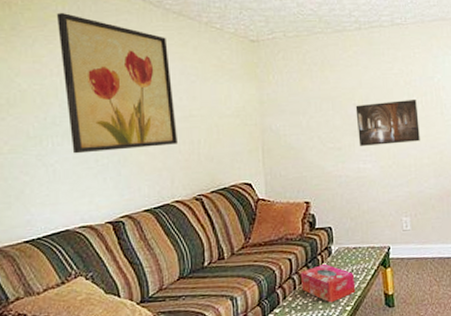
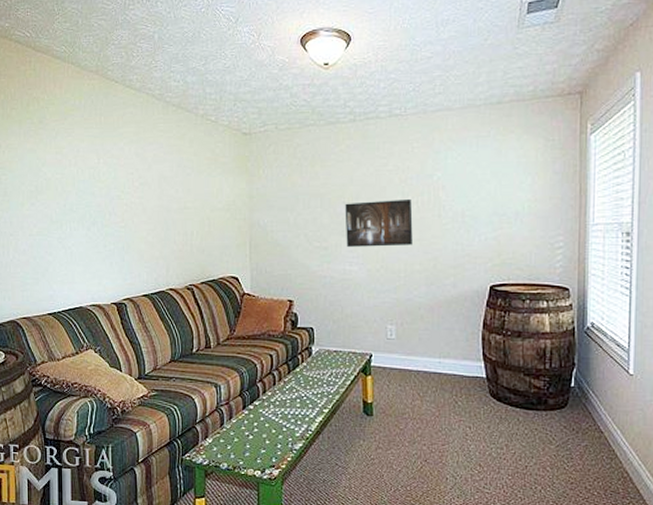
wall art: present [57,13,179,154] -> none [75,107,174,239]
tissue box: present [301,263,356,303] -> none [281,363,334,403]

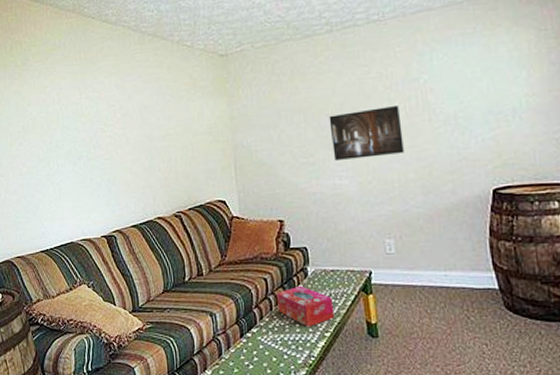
tissue box: none [281,363,334,403] -> present [277,285,335,327]

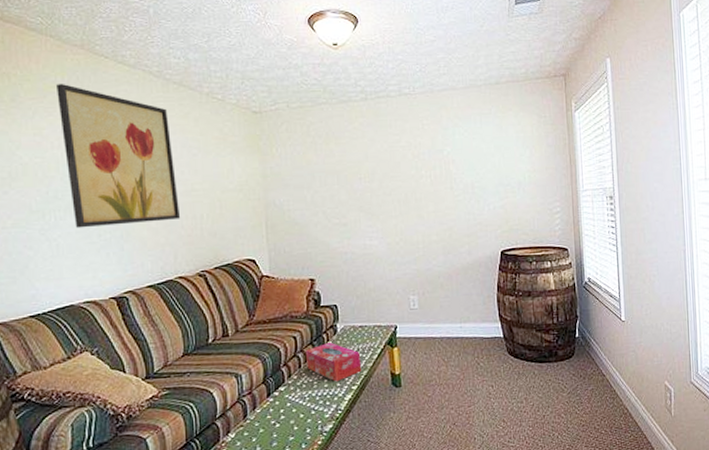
wall art: none [56,45,158,174] -> present [57,84,181,229]
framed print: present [329,104,404,160] -> none [361,172,429,222]

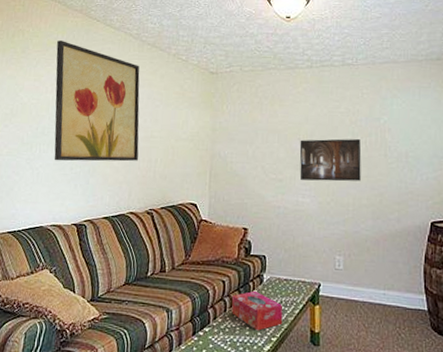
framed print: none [361,172,429,222] -> present [299,138,361,182]

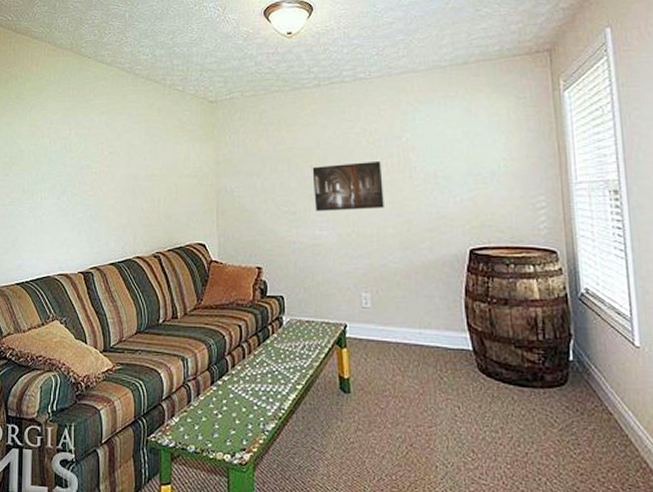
wall art: present [54,41,140,162] -> none [50,82,141,208]
tissue box: present [231,290,283,331] -> none [251,334,308,378]

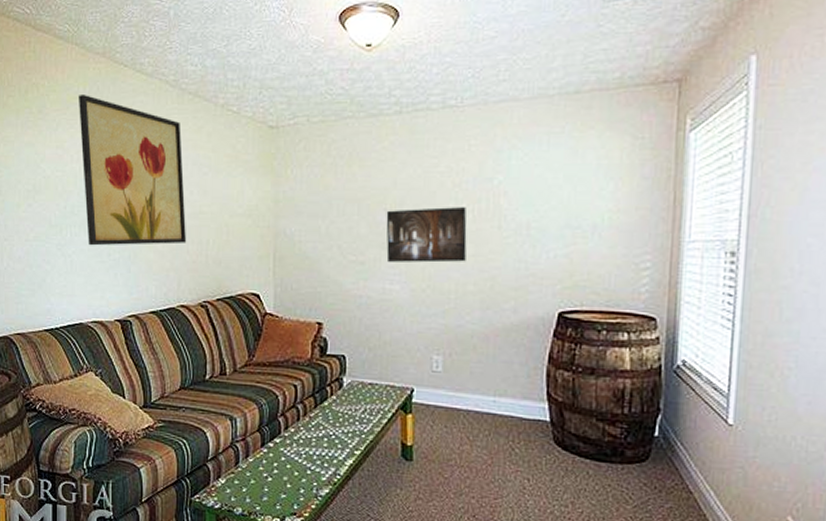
wall art: none [50,82,141,208] -> present [79,95,187,246]

